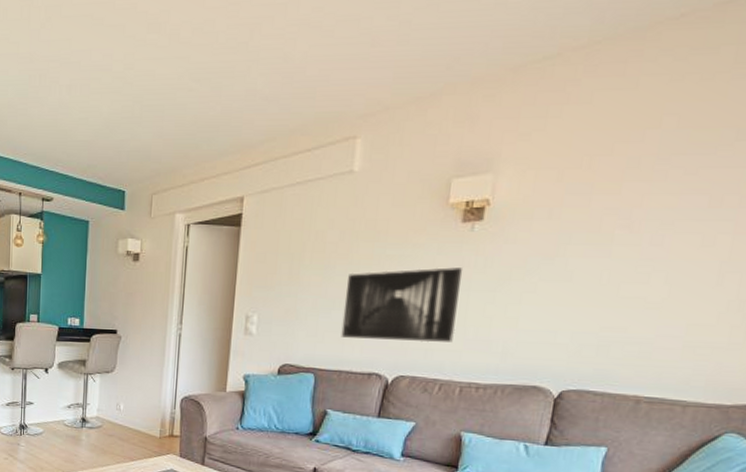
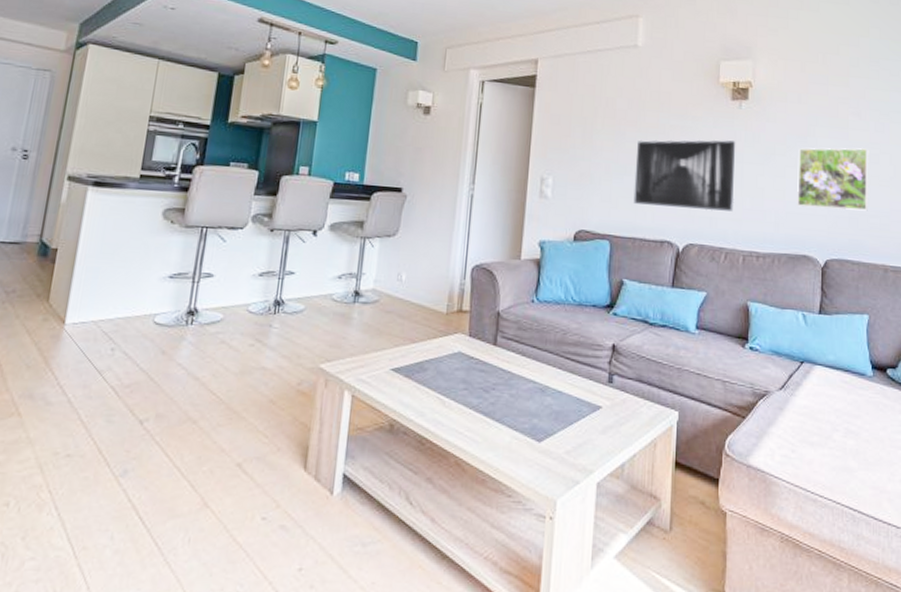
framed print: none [532,266,638,338] -> present [797,148,869,211]

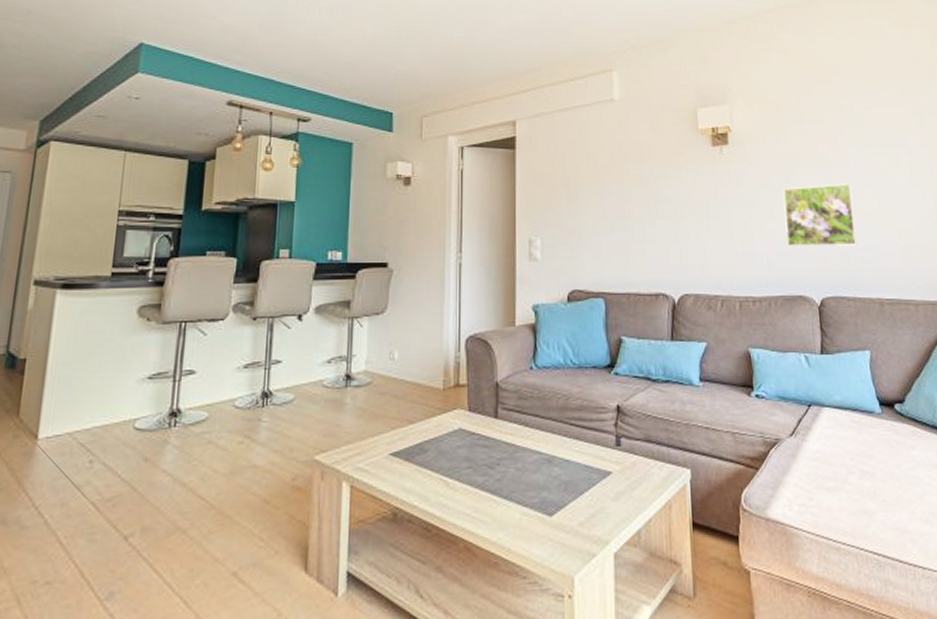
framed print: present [633,140,736,211] -> none [623,187,725,259]

